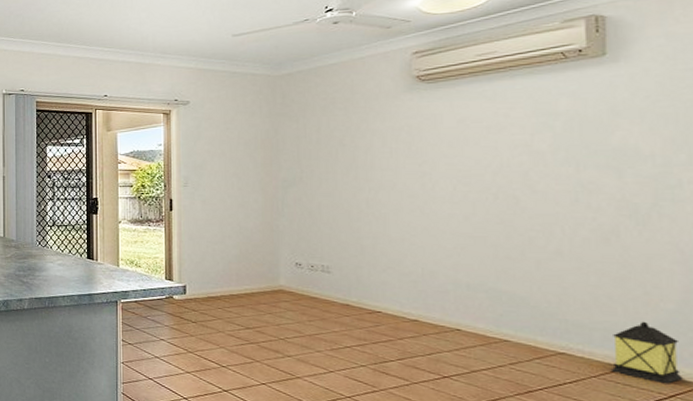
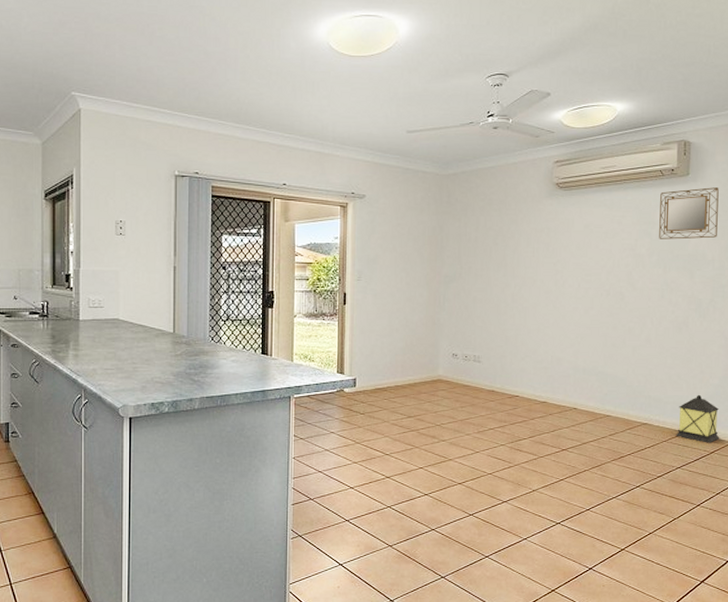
home mirror: none [564,67,656,133] -> present [659,187,719,240]

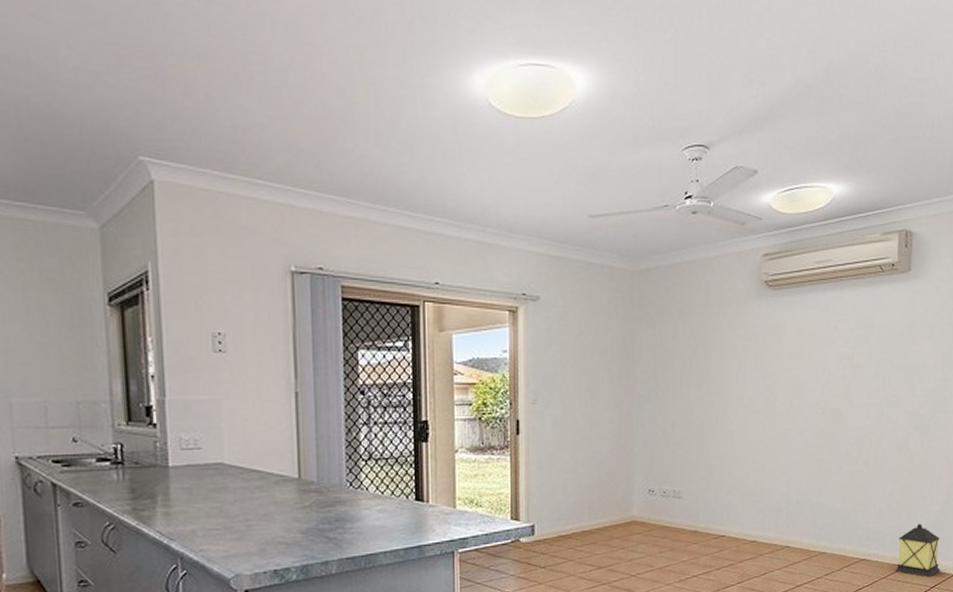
home mirror: present [659,187,719,240] -> none [878,285,942,347]

